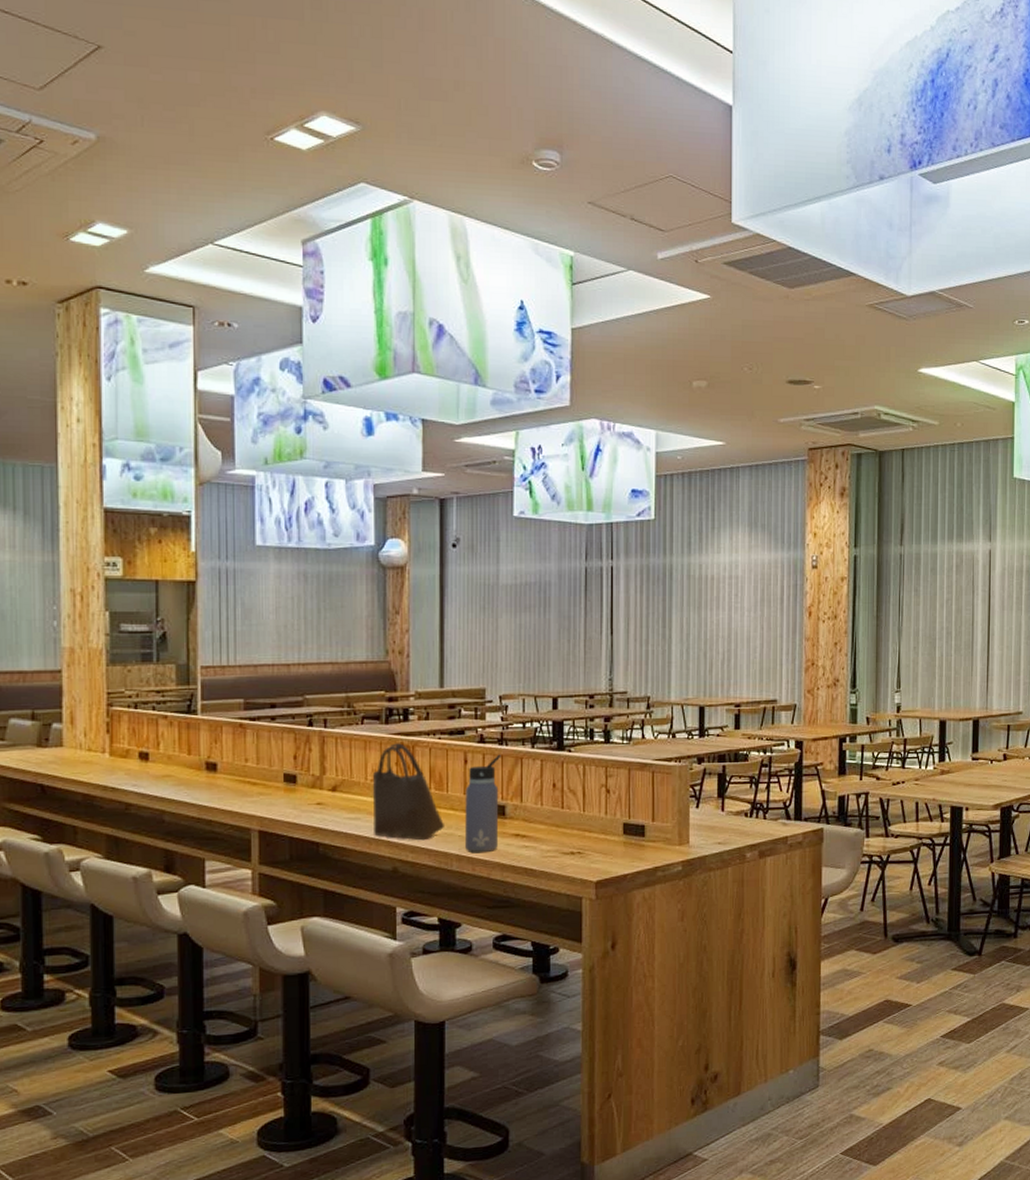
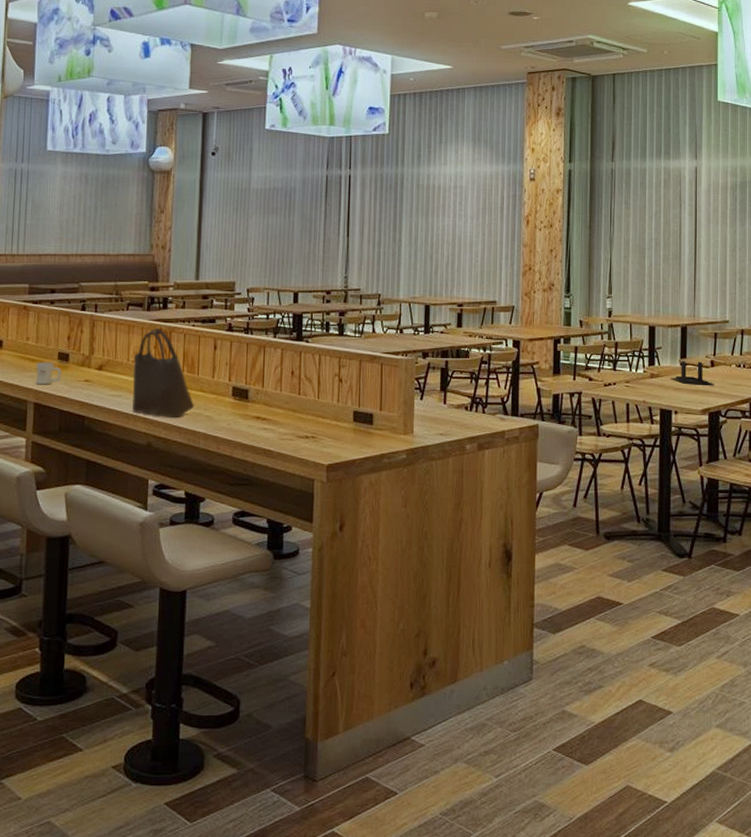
mug: none [258,785,288,811] -> present [35,362,61,385]
water bottle: present [465,754,501,853] -> none [212,342,247,433]
napkin holder: none [961,755,1007,780] -> present [670,361,714,385]

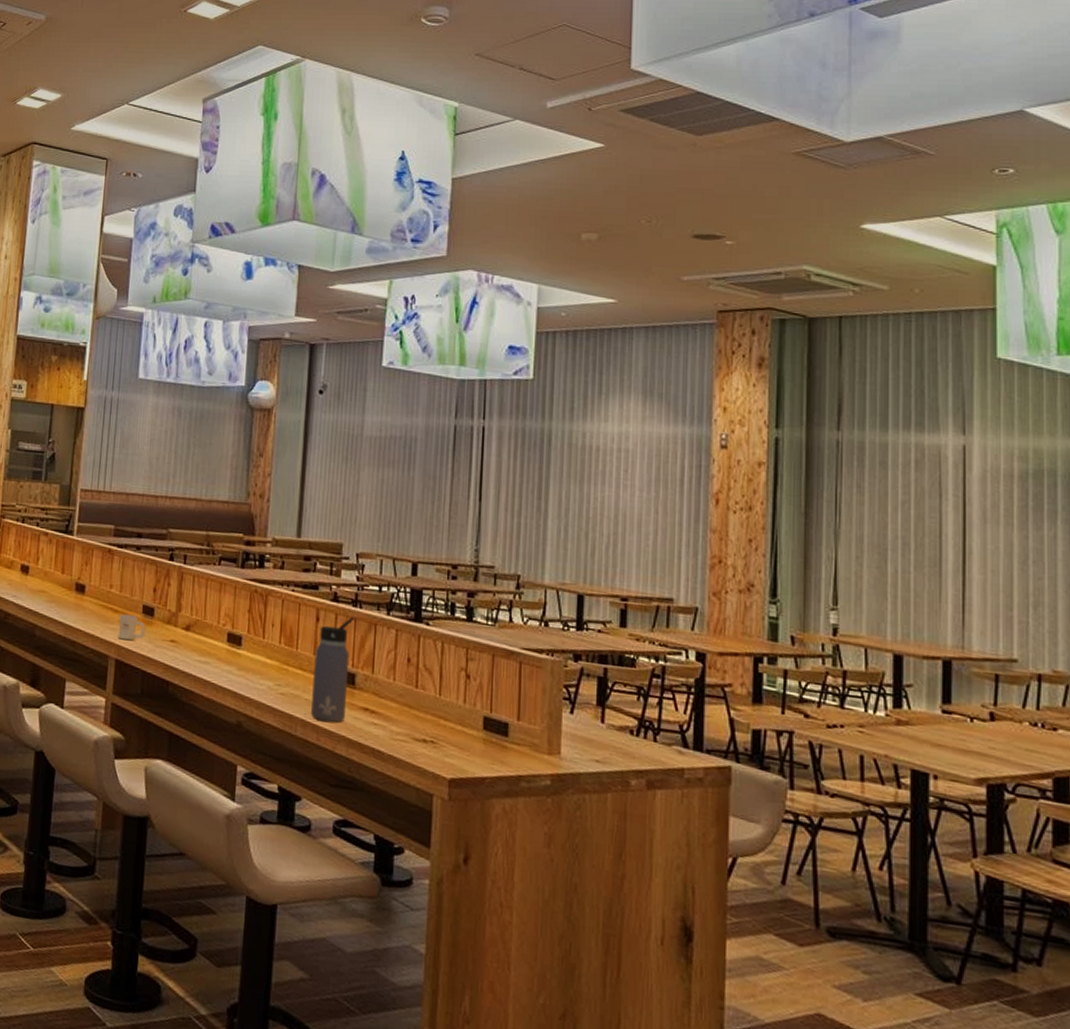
handbag: present [132,328,194,419] -> none [222,589,291,698]
water bottle: none [212,342,247,433] -> present [311,616,355,723]
napkin holder: present [670,361,714,385] -> none [926,707,995,747]

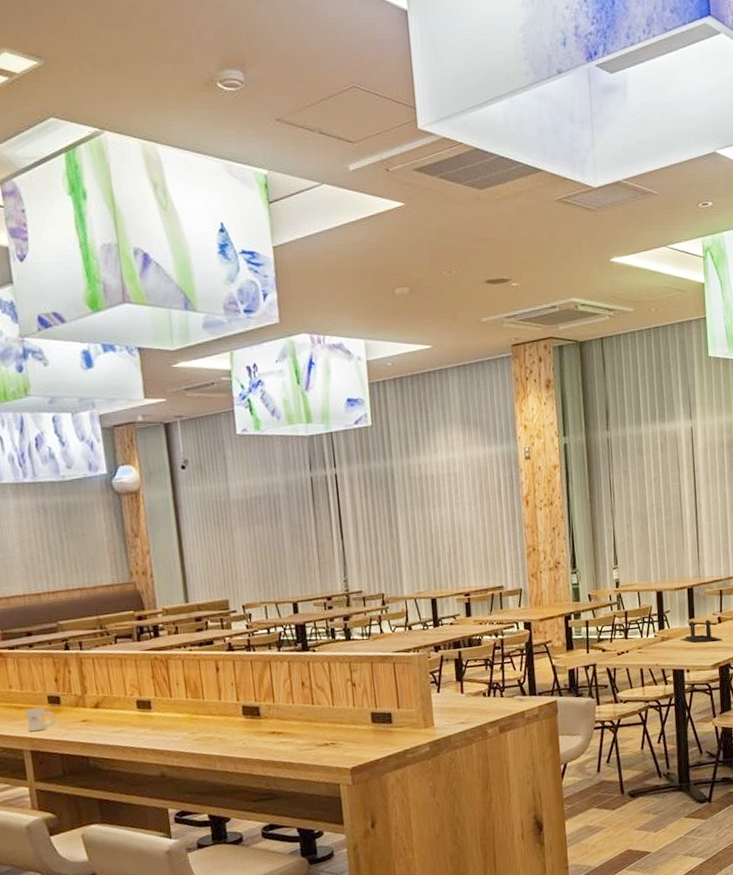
water bottle: present [311,616,355,723] -> none [220,660,256,753]
napkin holder: none [926,707,995,747] -> present [680,619,723,644]

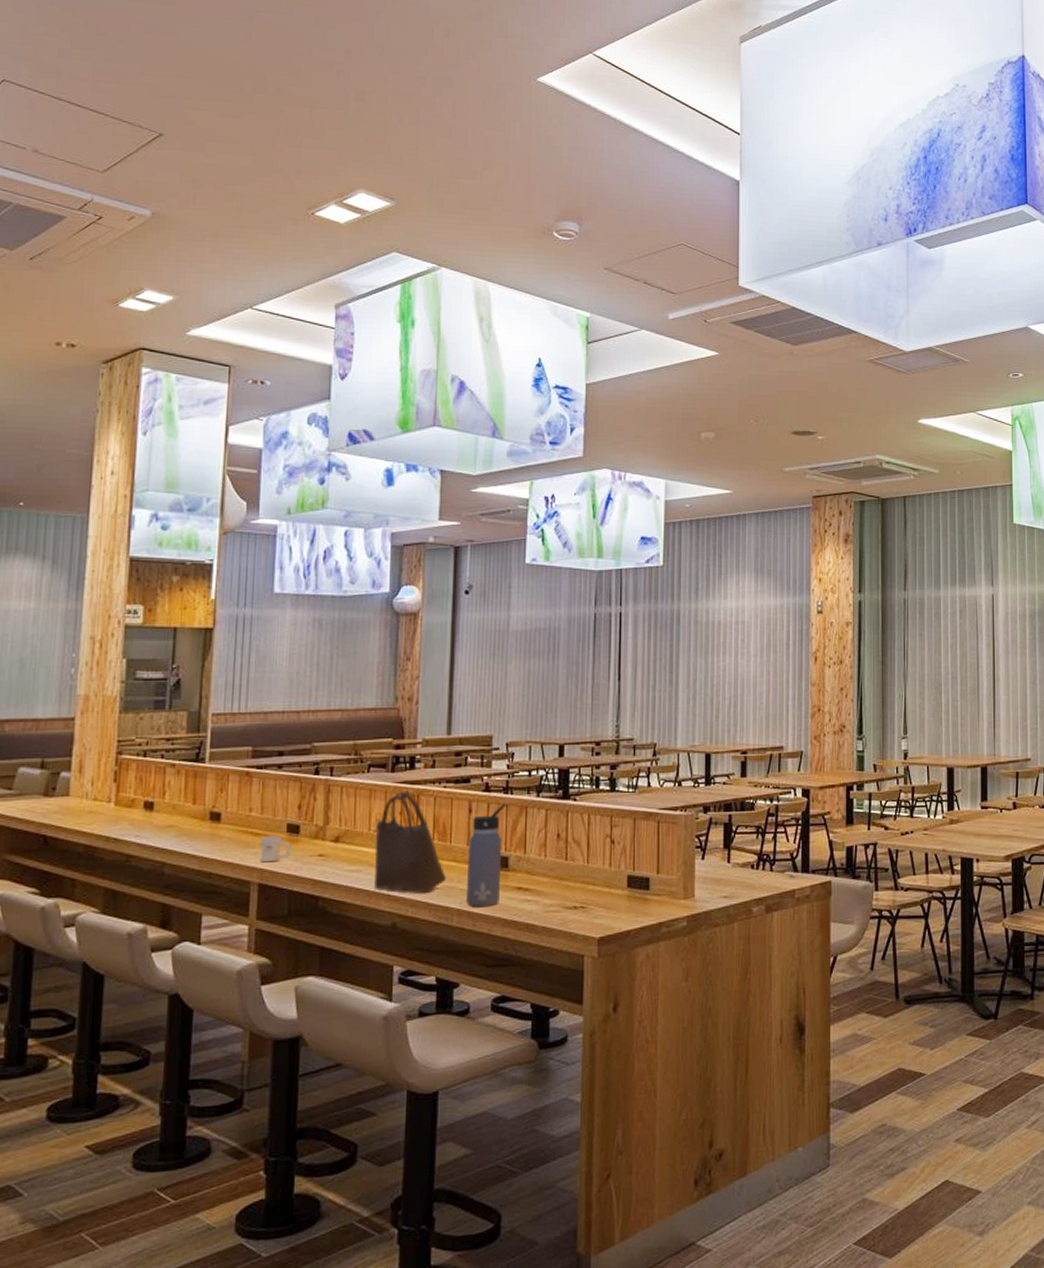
handbag: none [131,658,204,746] -> present [374,792,446,894]
water bottle: none [220,660,256,753] -> present [467,803,506,908]
napkin holder: present [680,619,723,644] -> none [971,803,1017,830]

